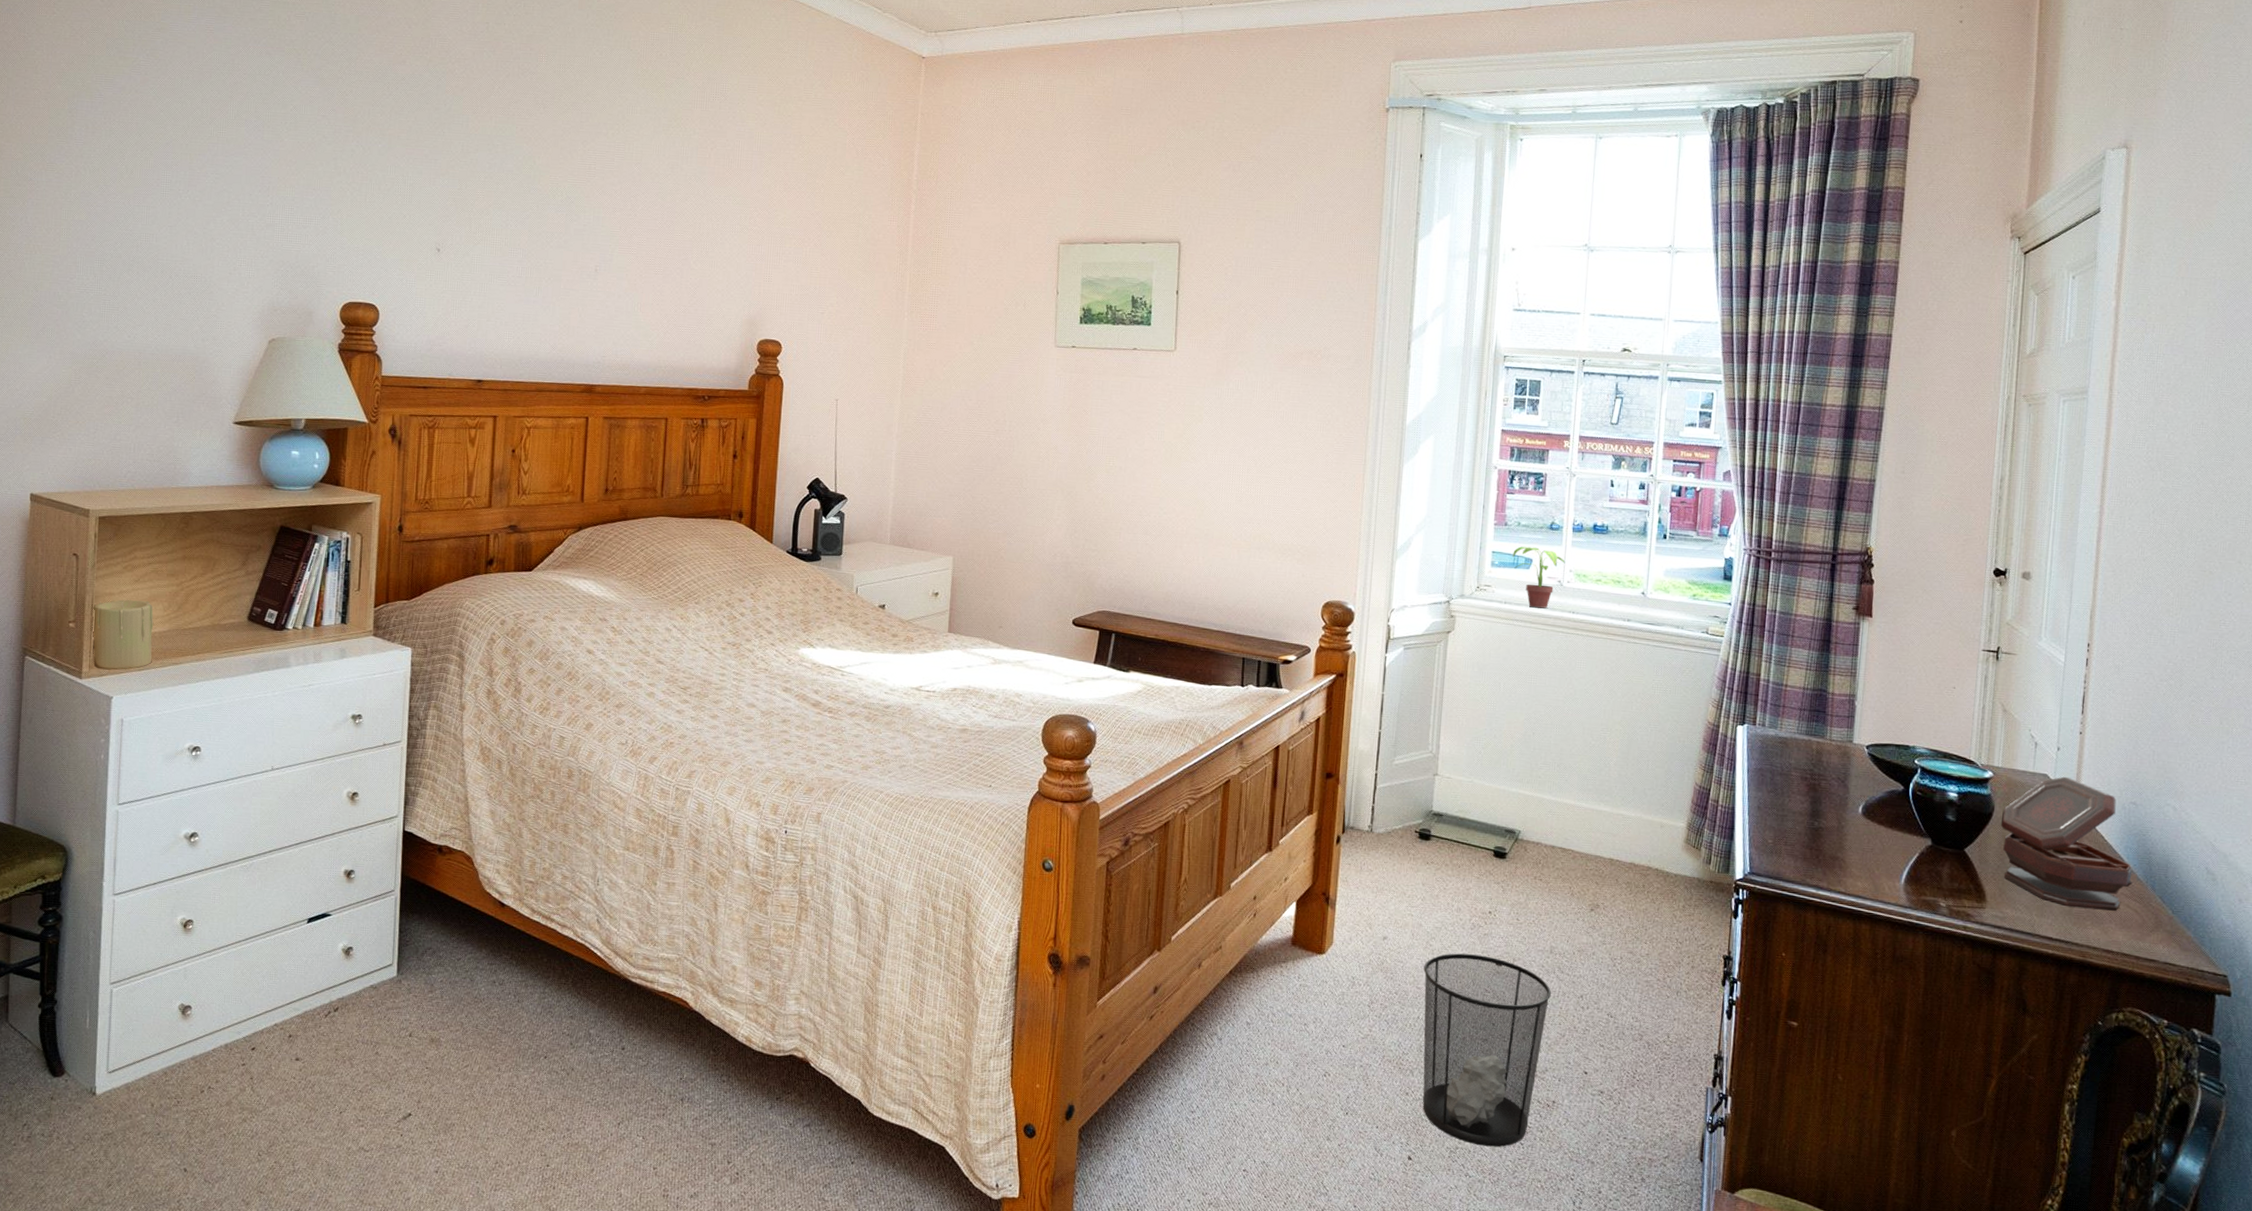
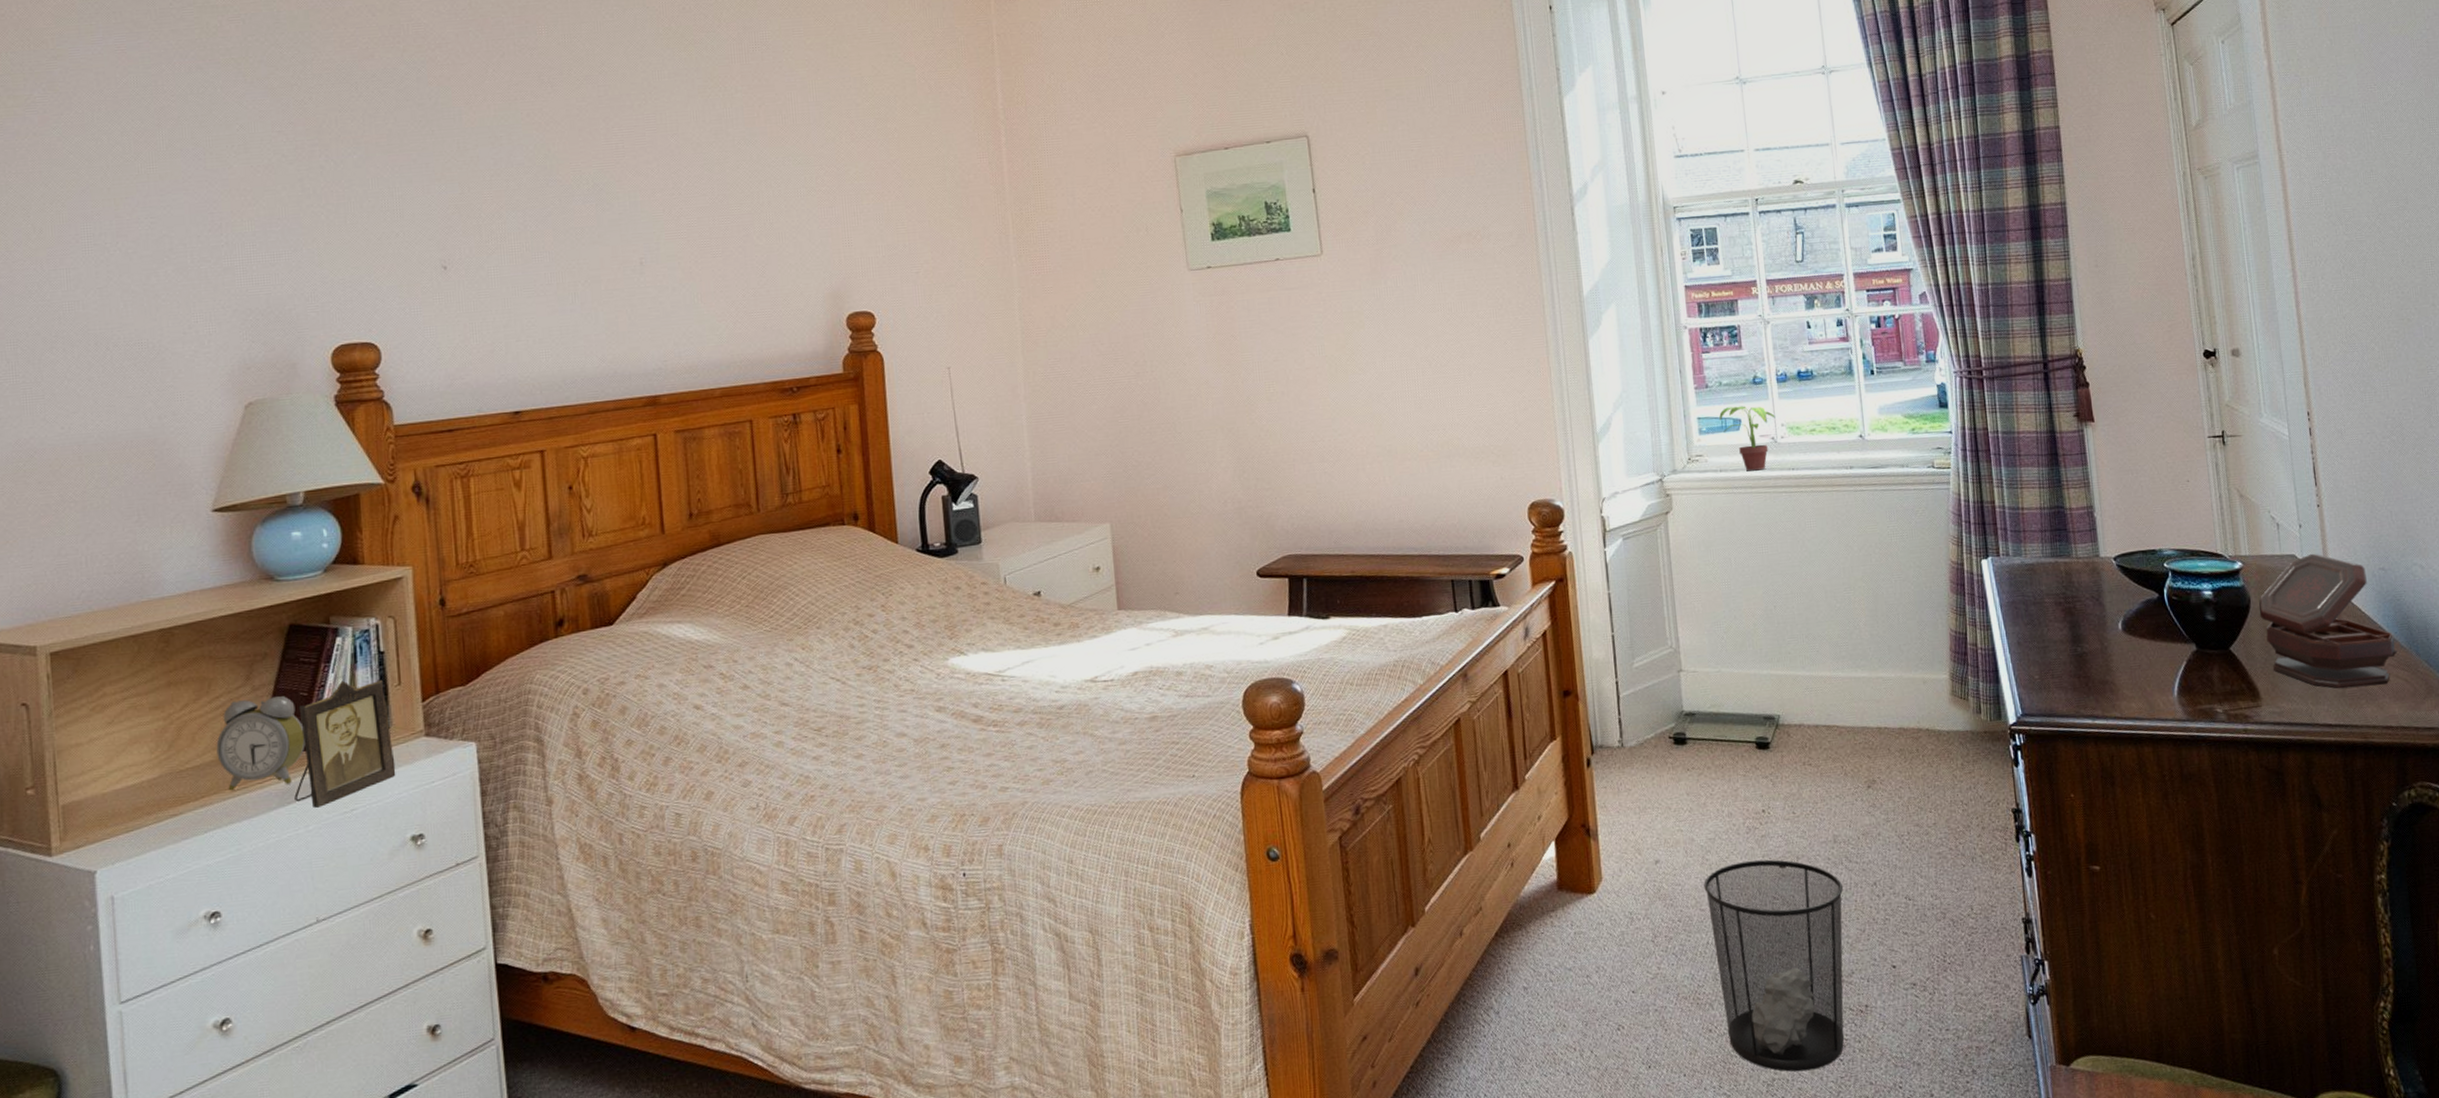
candle: present [92,599,154,671] -> none [56,745,143,840]
alarm clock: none [213,580,282,655] -> present [216,696,305,791]
photo frame: none [267,579,348,679] -> present [294,679,396,809]

